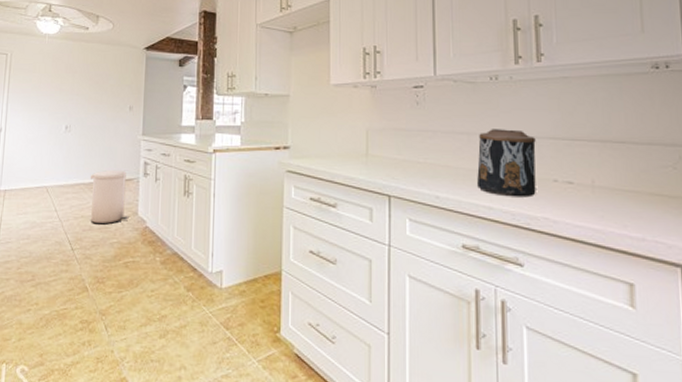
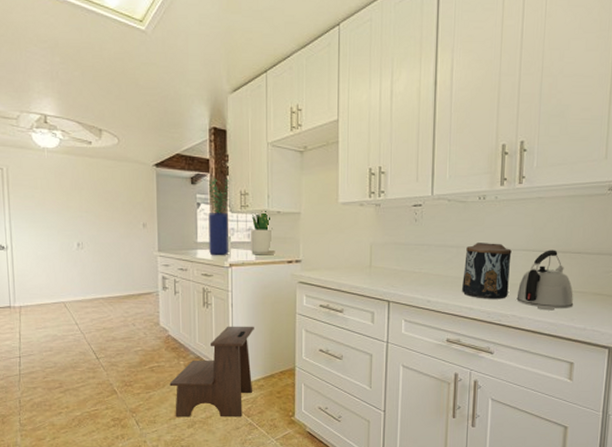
pedal bin: present [90,170,129,225] -> none [108,284,151,335]
step stool: none [143,218,237,328] -> present [169,326,254,416]
vase: none [193,57,216,140] -> present [208,175,229,255]
planter: none [235,93,262,141] -> present [250,211,275,255]
kettle: none [547,138,625,214] -> present [516,250,574,311]

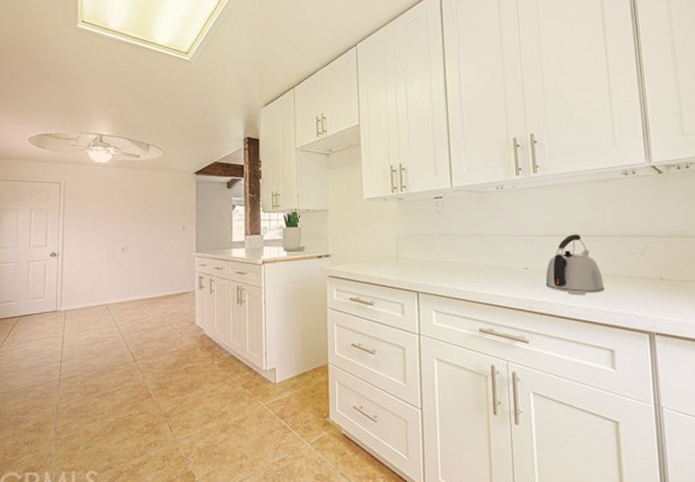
step stool: present [169,326,254,416] -> none [203,322,287,420]
vase: present [208,175,229,255] -> none [243,179,261,253]
canister: present [462,243,512,299] -> none [489,230,537,286]

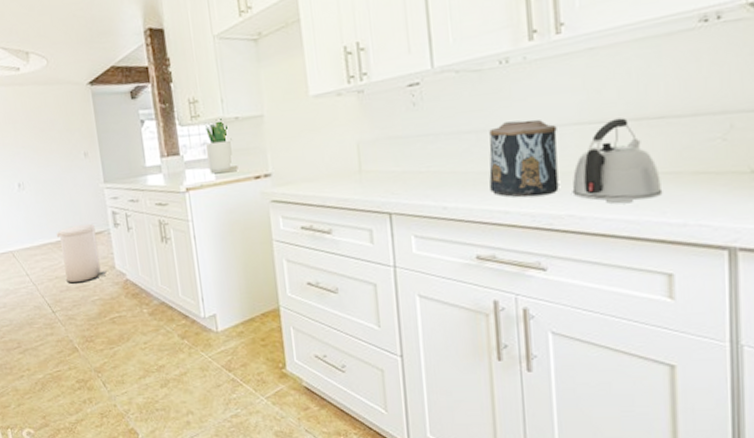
pedal bin: none [148,284,187,336] -> present [56,223,107,284]
canister: none [489,230,537,286] -> present [489,119,559,198]

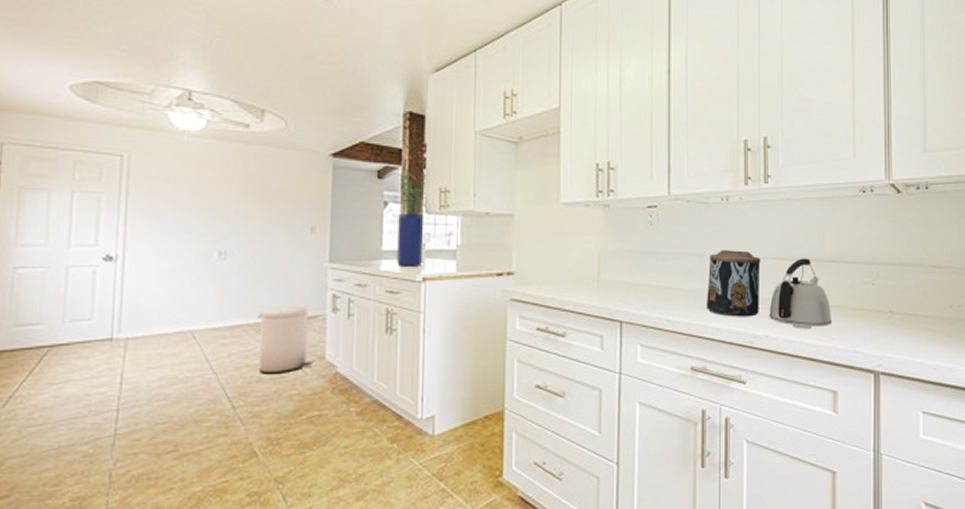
vase: none [150,84,183,180] -> present [397,168,426,266]
planter: present [204,119,239,175] -> none [450,212,482,267]

